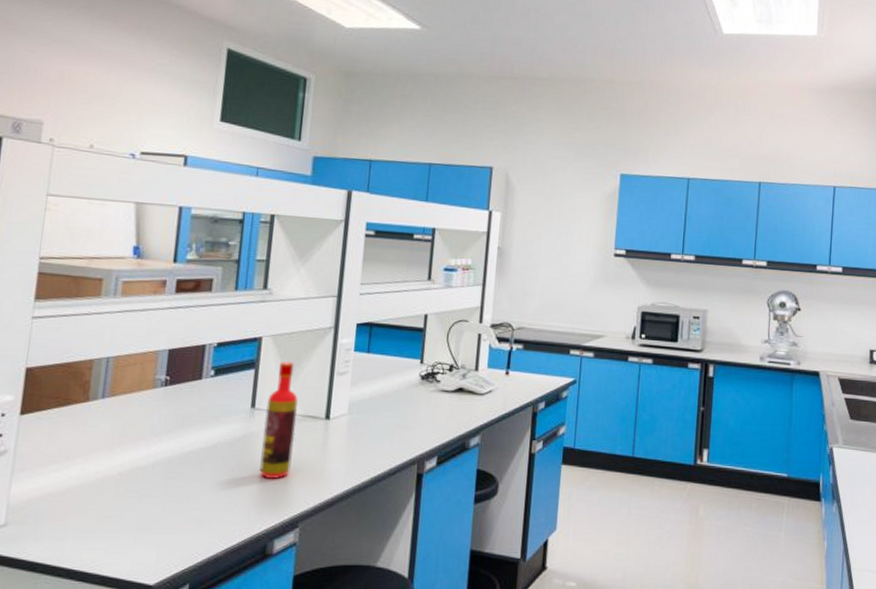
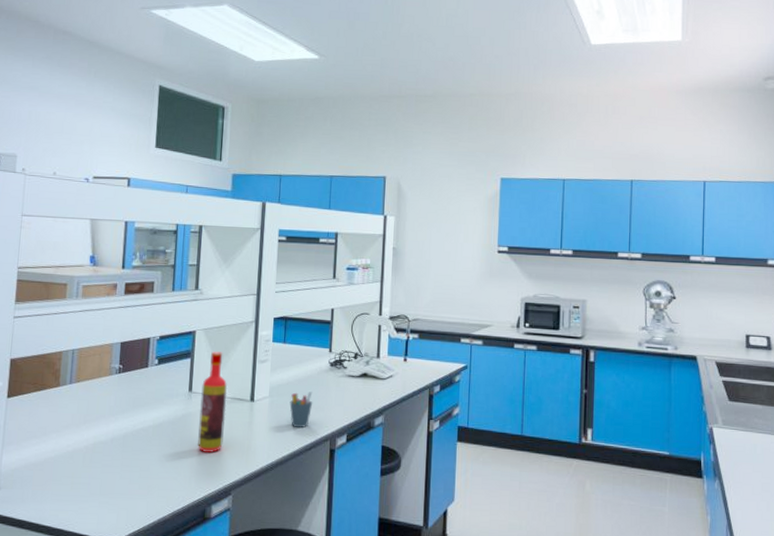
pen holder: none [371,407,400,450] -> present [289,391,313,428]

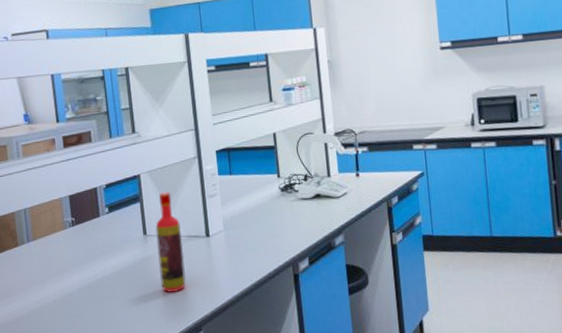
pen holder: present [289,391,313,428] -> none [245,219,269,258]

